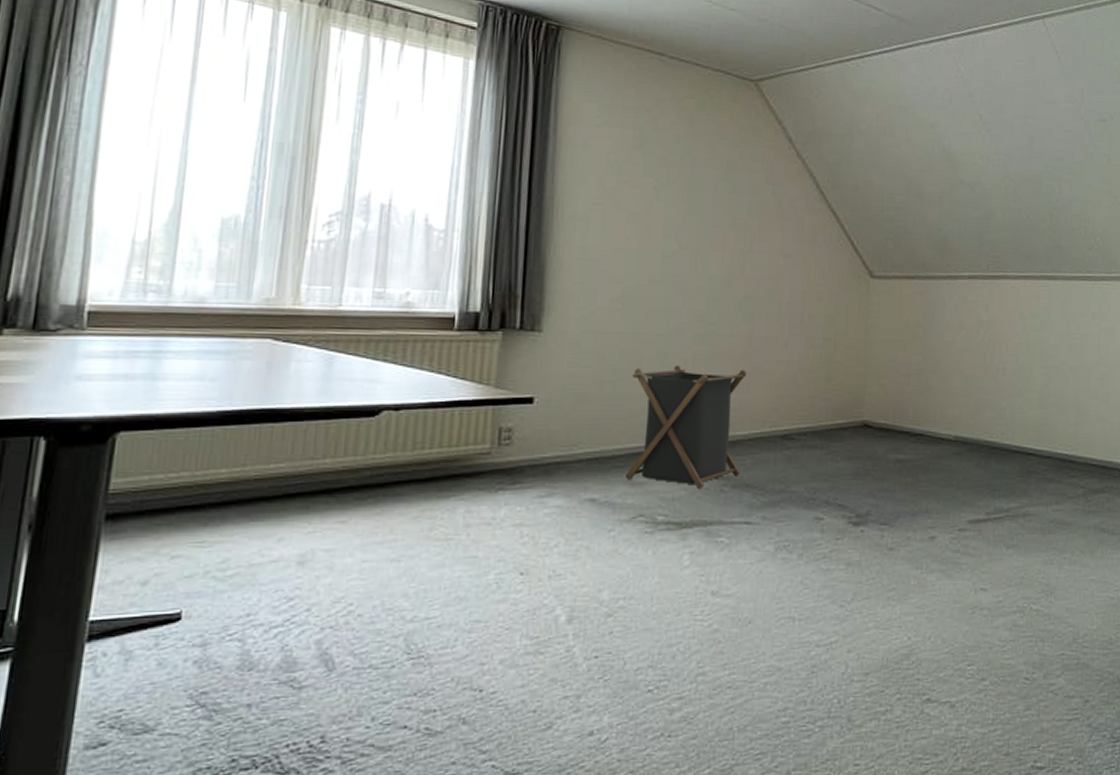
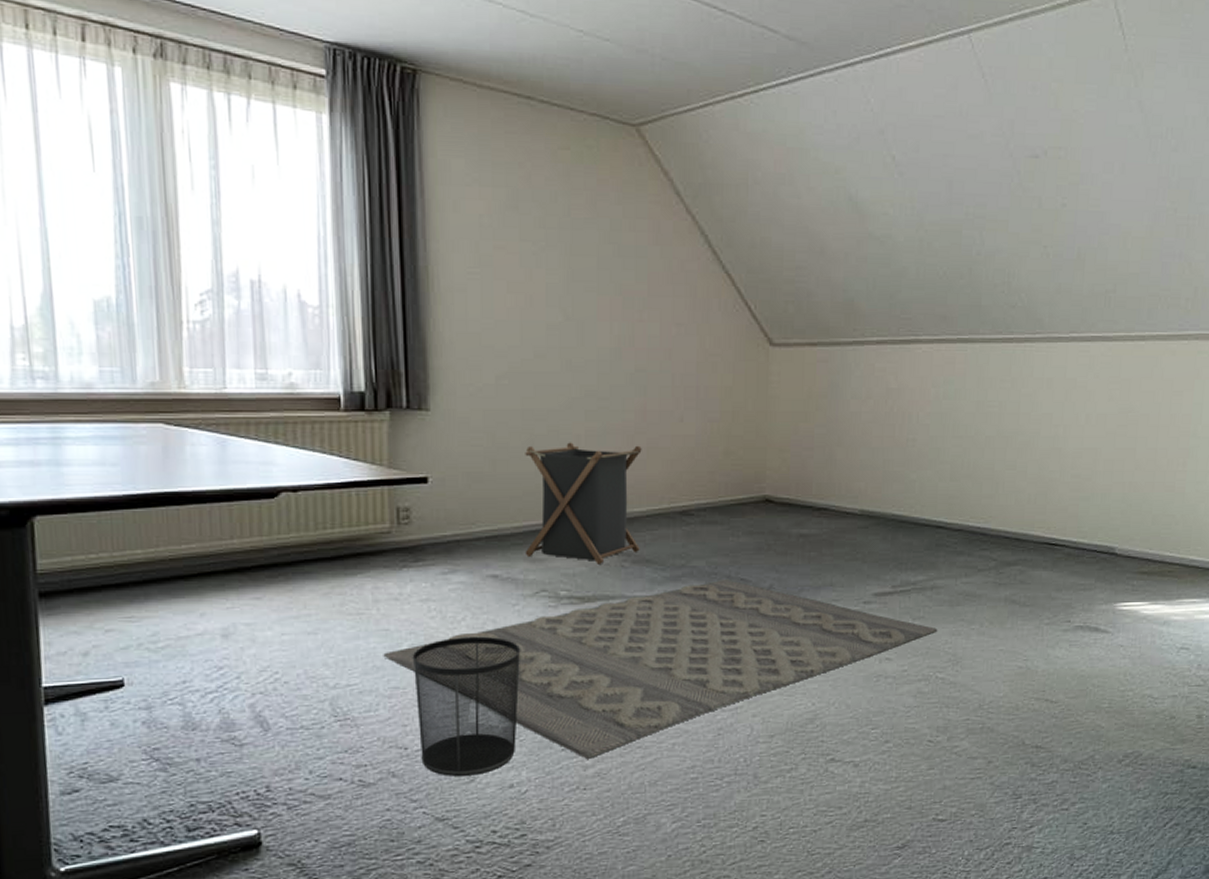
rug: none [468,504,1031,701] -> present [383,578,938,759]
waste bin: none [496,564,613,723] -> present [412,636,521,776]

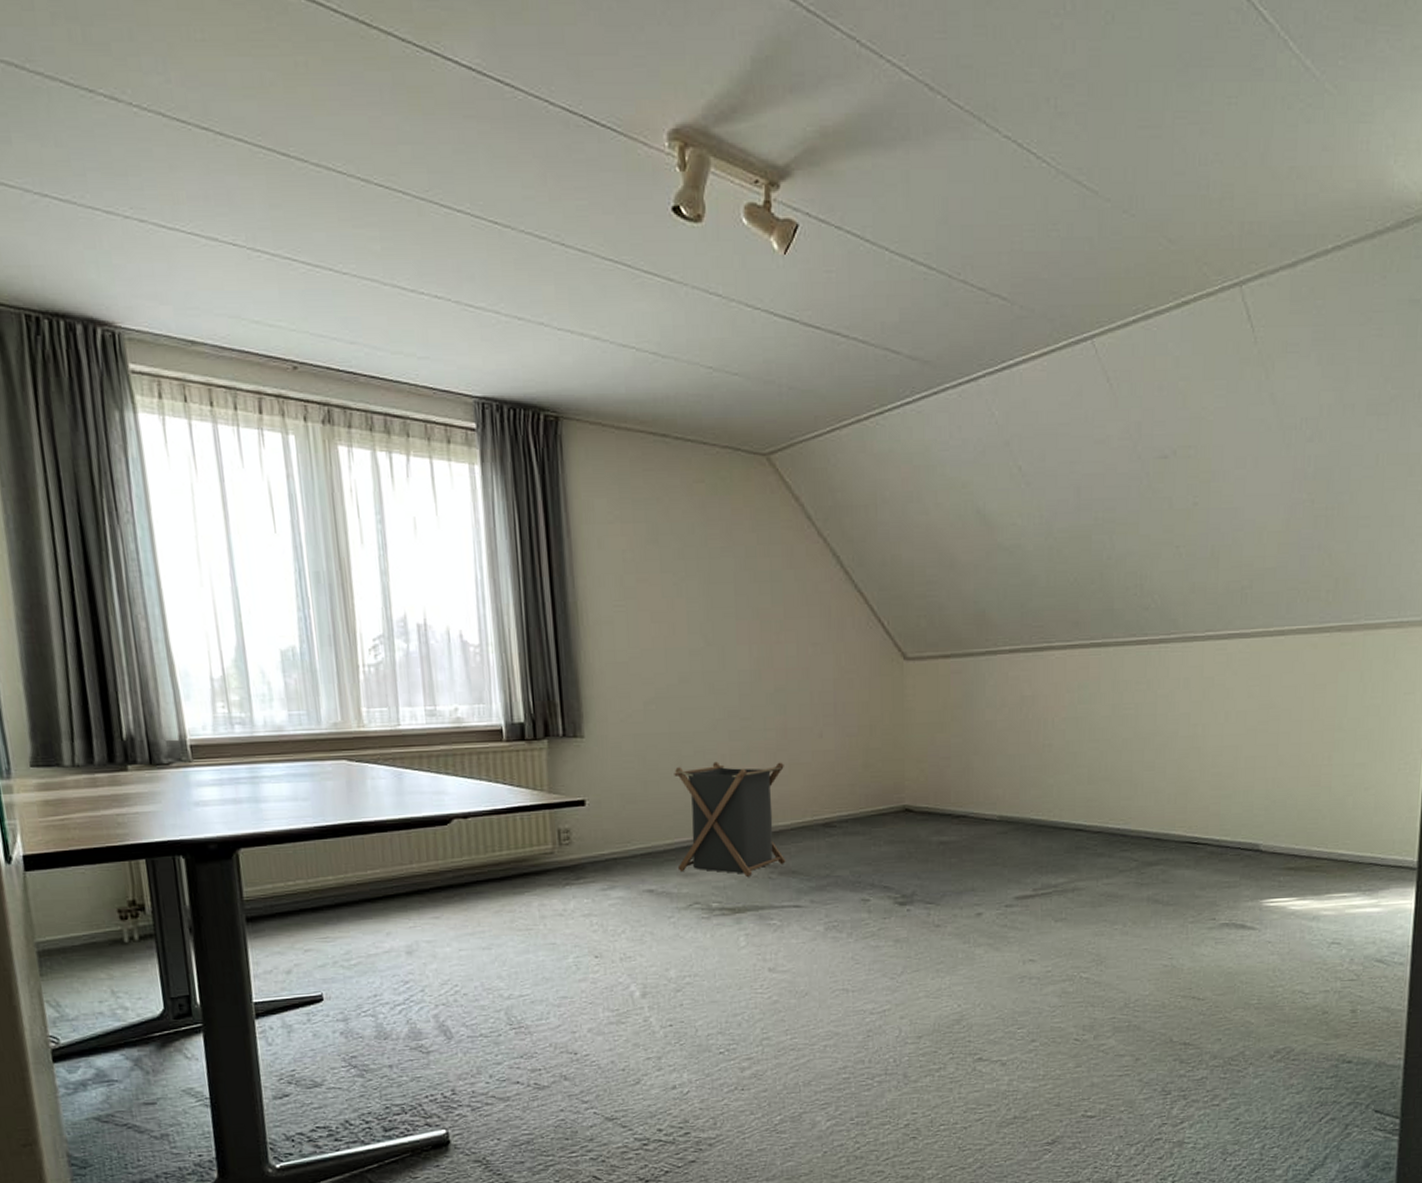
rug: present [383,578,938,759] -> none [551,886,1080,1061]
waste bin: present [412,636,521,776] -> none [577,947,678,1079]

